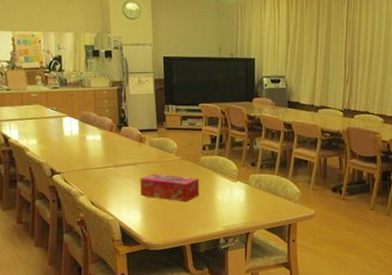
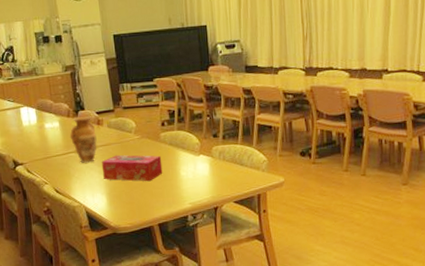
vase: none [110,132,137,178] -> present [69,115,97,163]

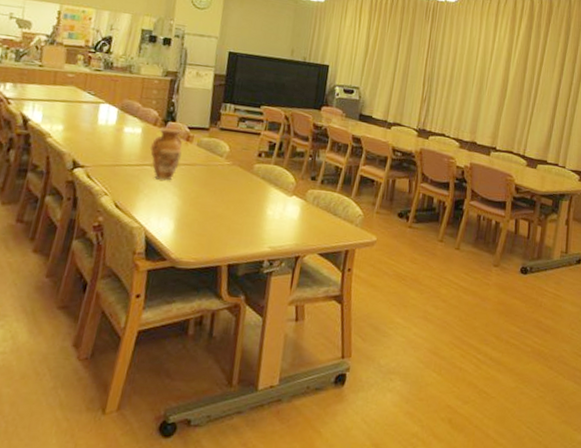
tissue box: present [101,154,163,182] -> none [177,177,250,215]

